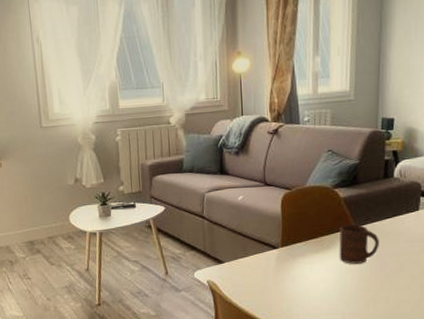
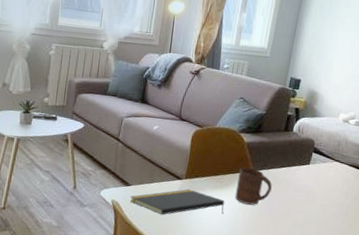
notepad: none [225,257,330,289] -> present [130,189,225,215]

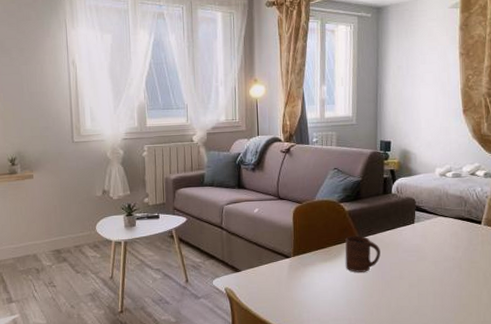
notepad: present [130,189,225,215] -> none [242,266,337,296]

